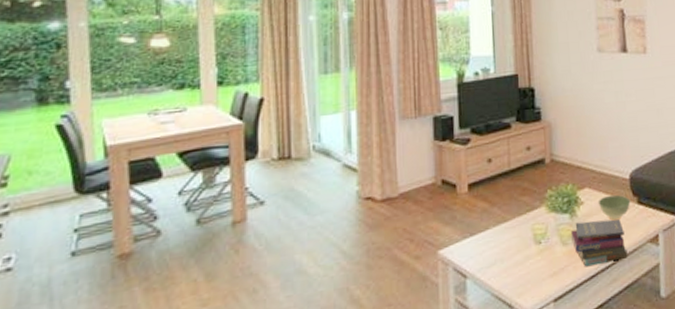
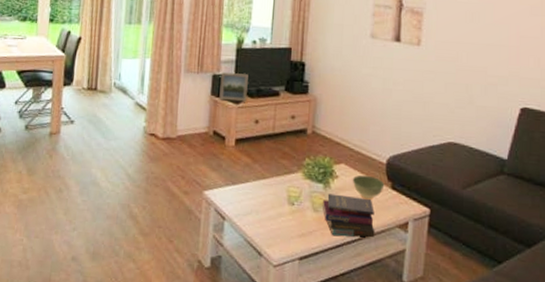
picture frame: none [443,110,476,144] -> present [219,72,248,102]

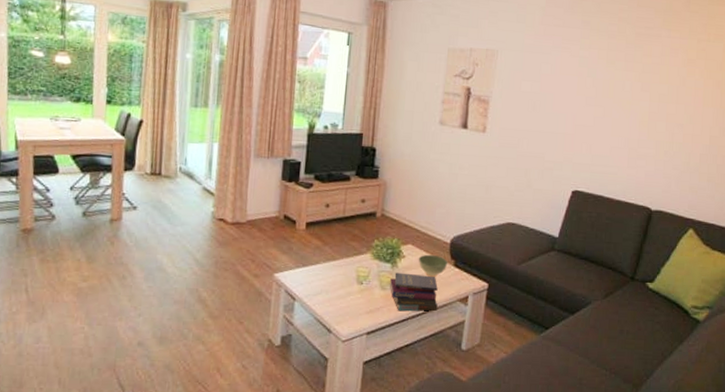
picture frame: present [219,72,248,102] -> none [290,157,320,187]

